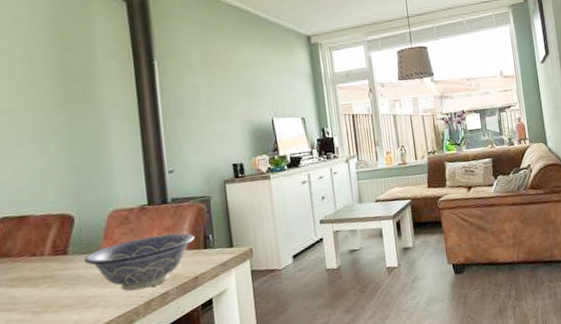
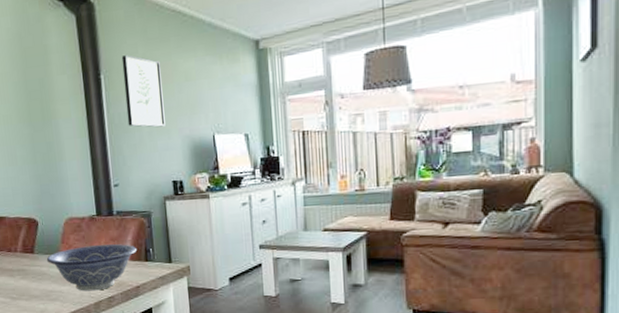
wall art: none [177,43,224,112] -> present [121,55,166,127]

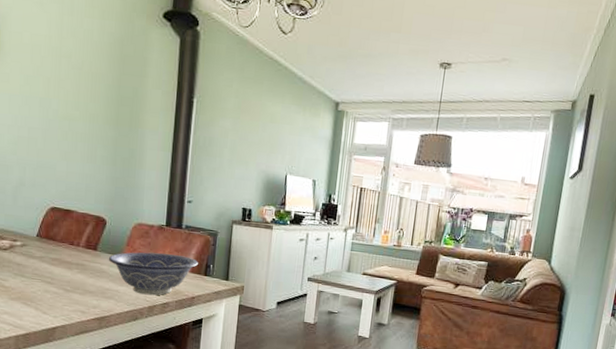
wall art: present [121,55,166,127] -> none [211,86,251,158]

